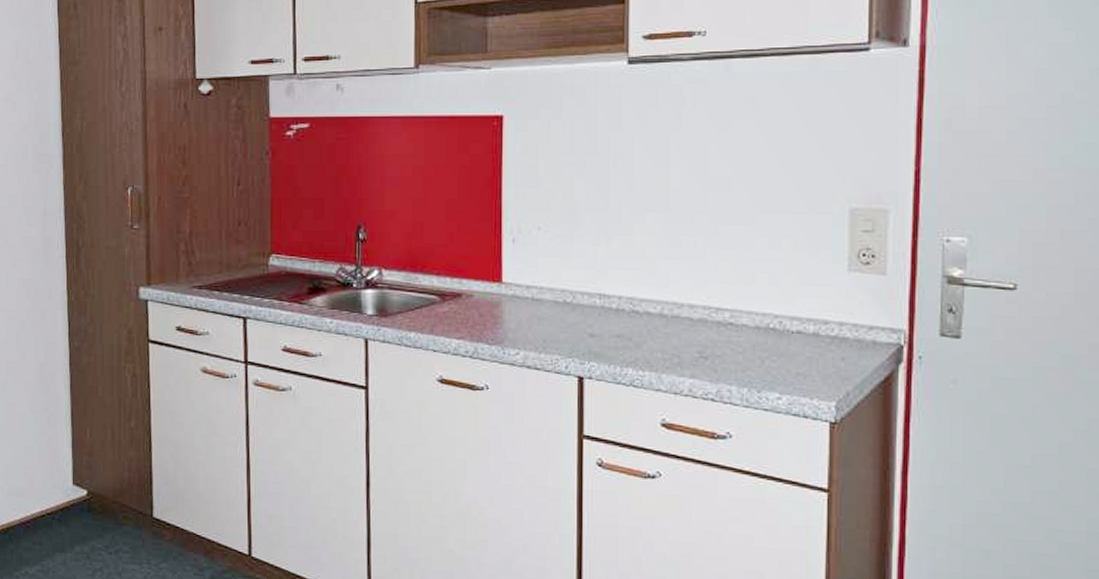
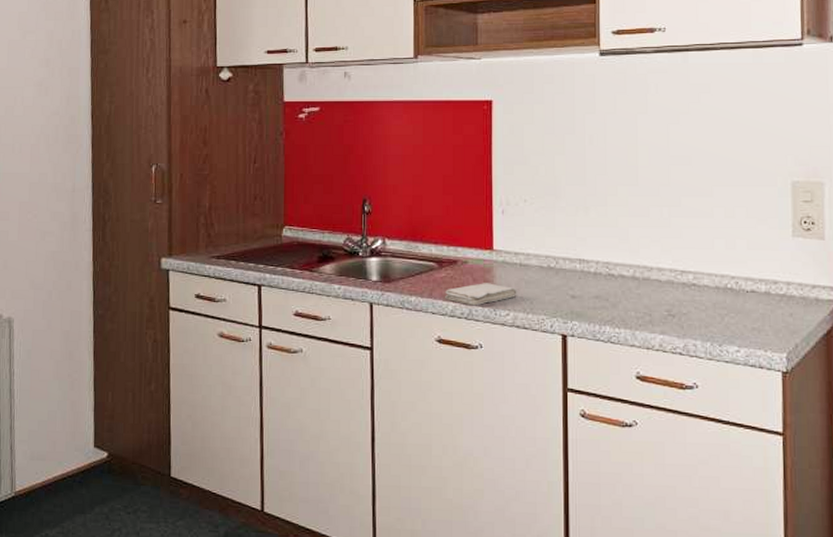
washcloth: none [448,318,528,344] -> present [445,283,517,306]

